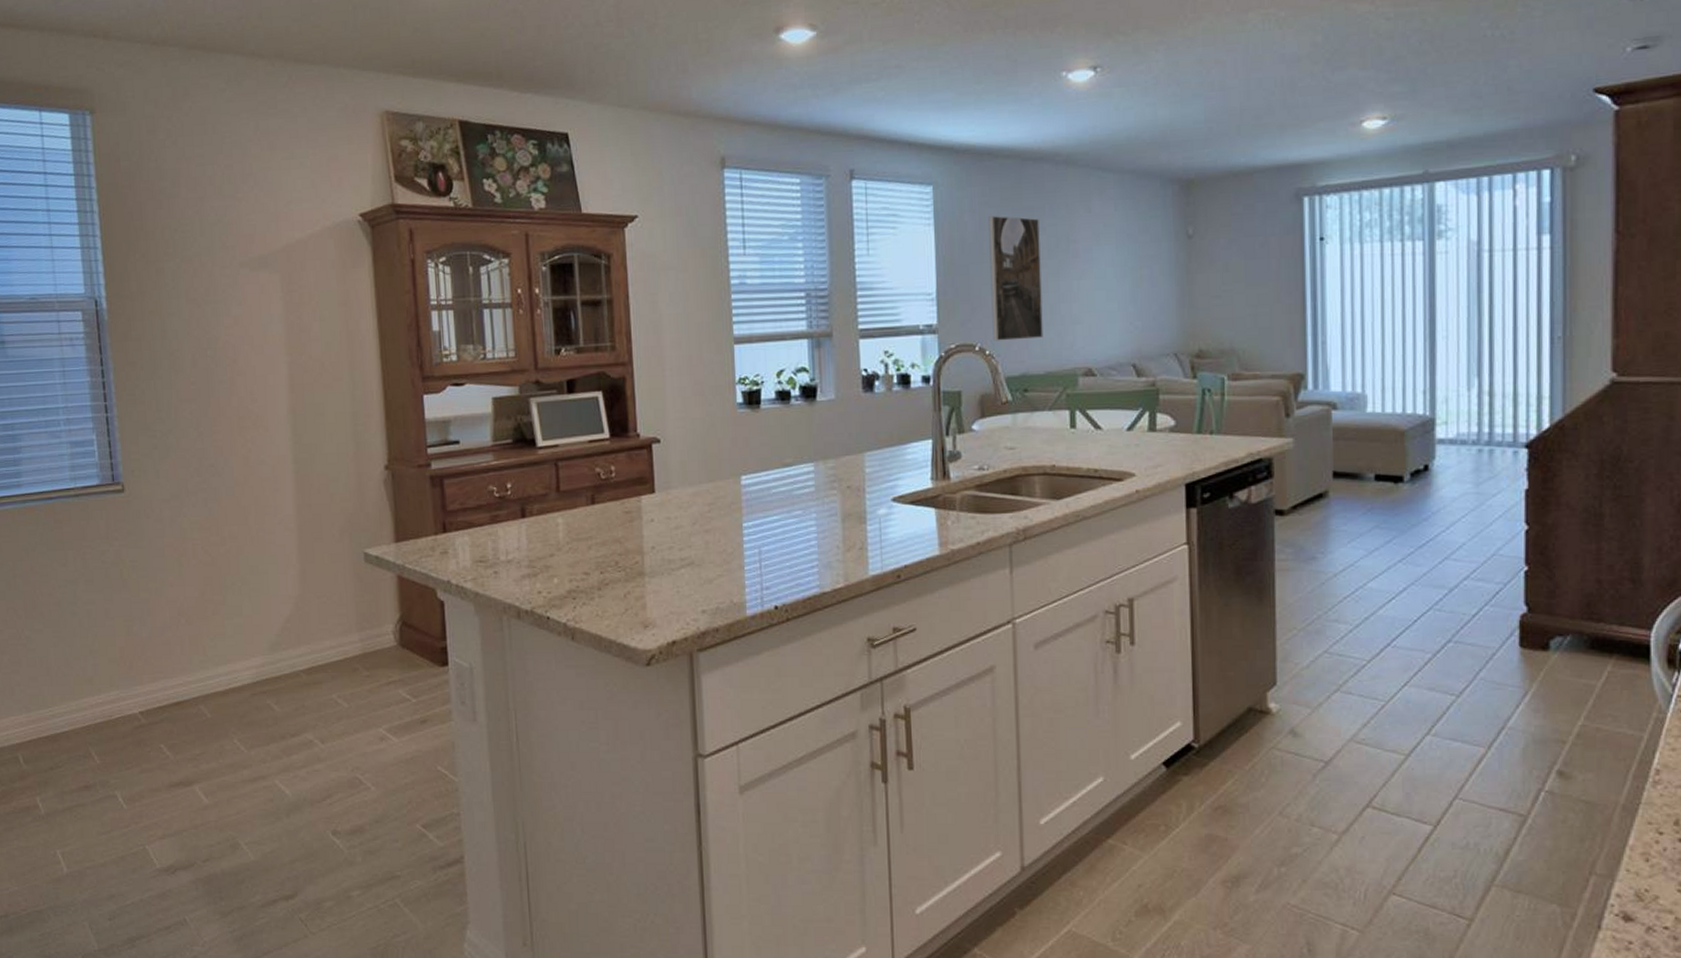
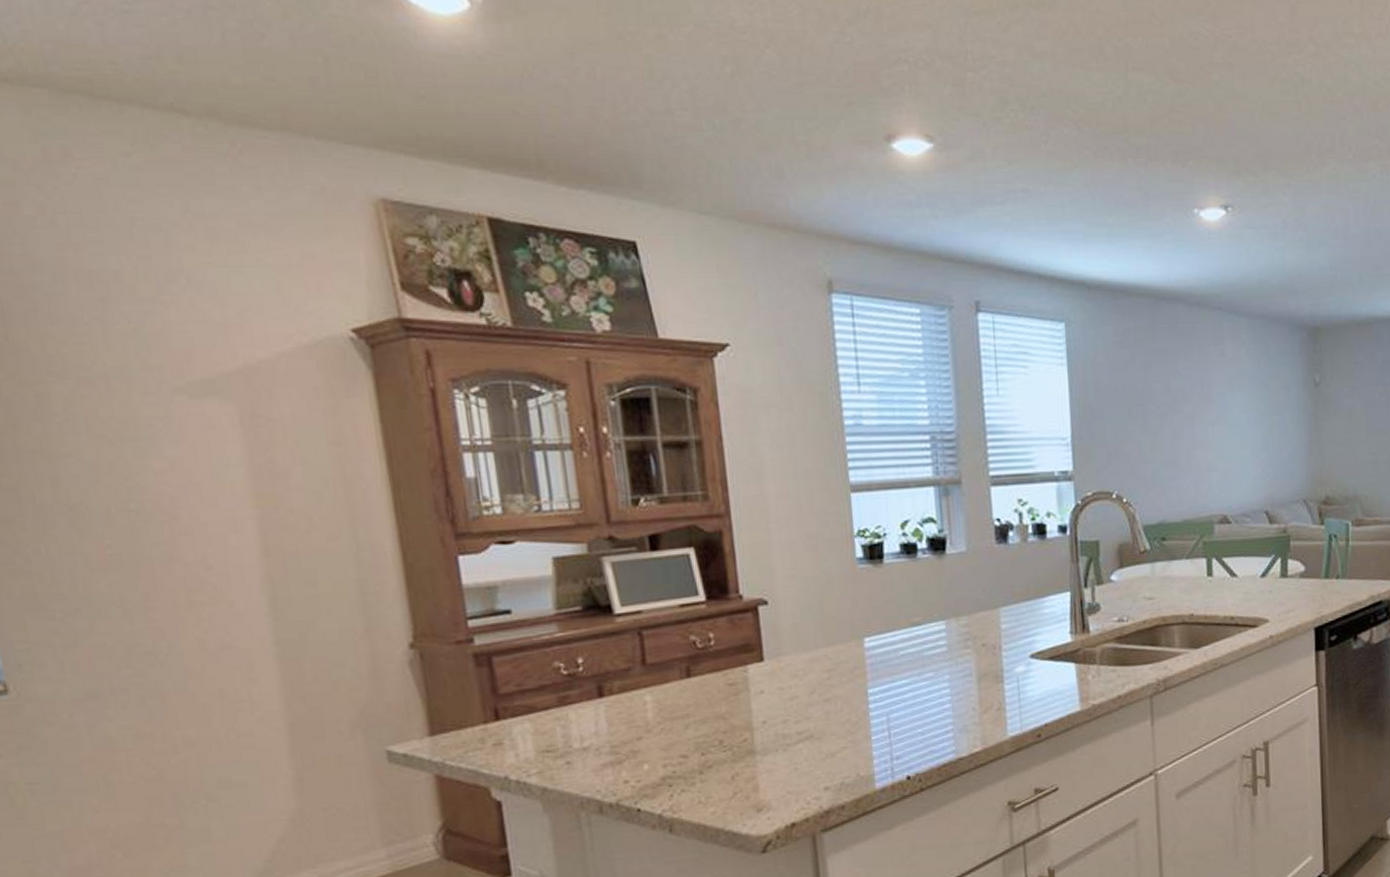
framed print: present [988,215,1043,341] -> none [1123,356,1180,489]

